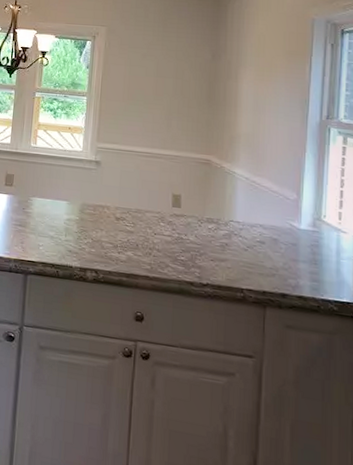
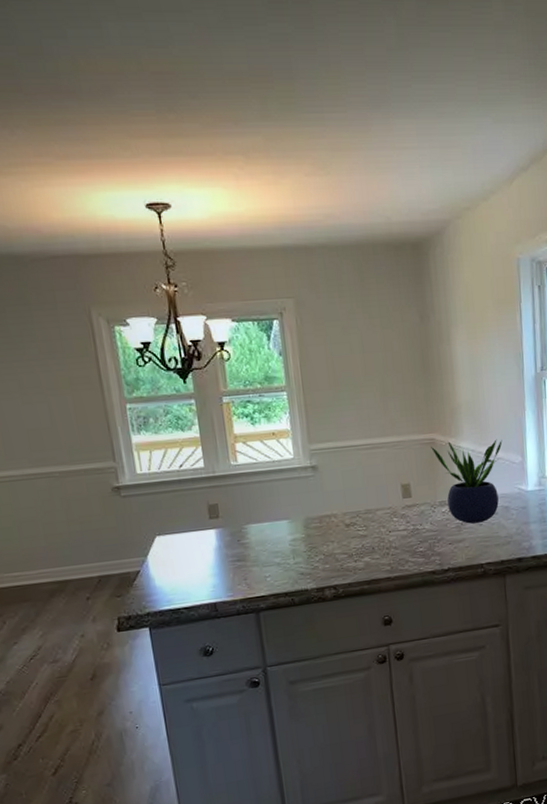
potted plant: none [206,164,278,248] -> present [431,439,503,524]

